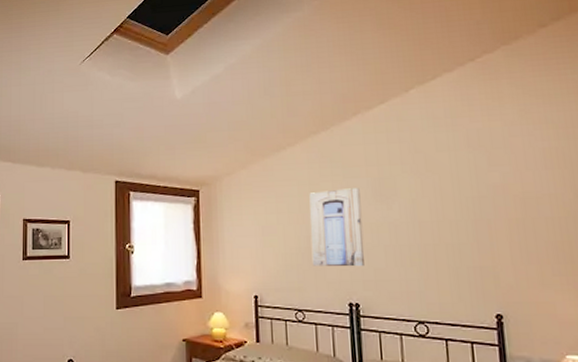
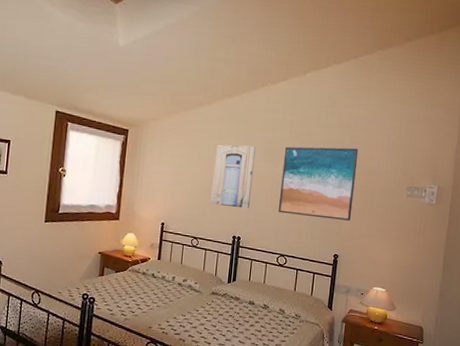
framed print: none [398,171,511,268] -> present [278,146,359,221]

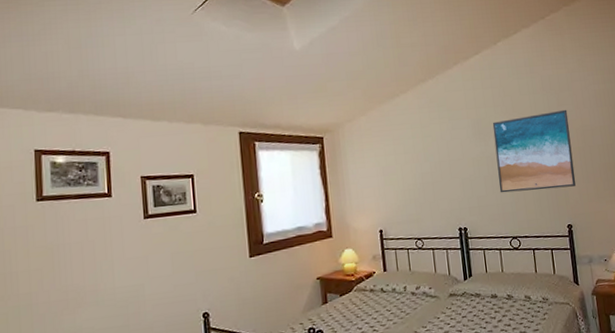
wall art: present [210,145,256,209] -> none [421,128,469,199]

